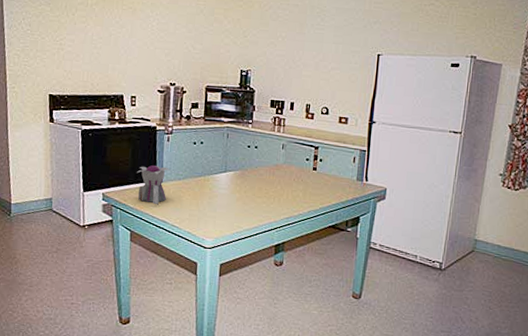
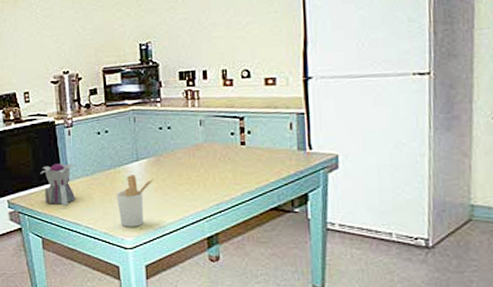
utensil holder: none [202,183,238,230] -> present [116,175,155,227]

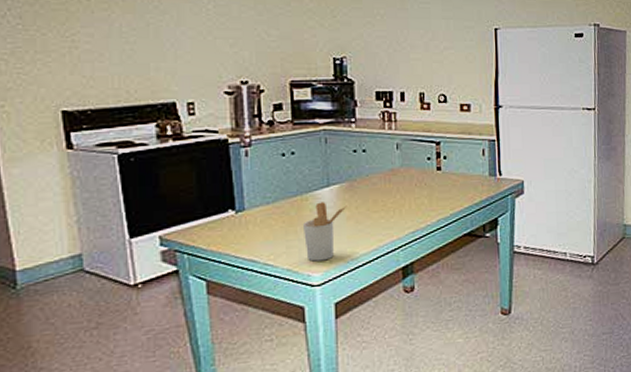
teapot: present [40,163,76,207] -> none [207,189,254,241]

